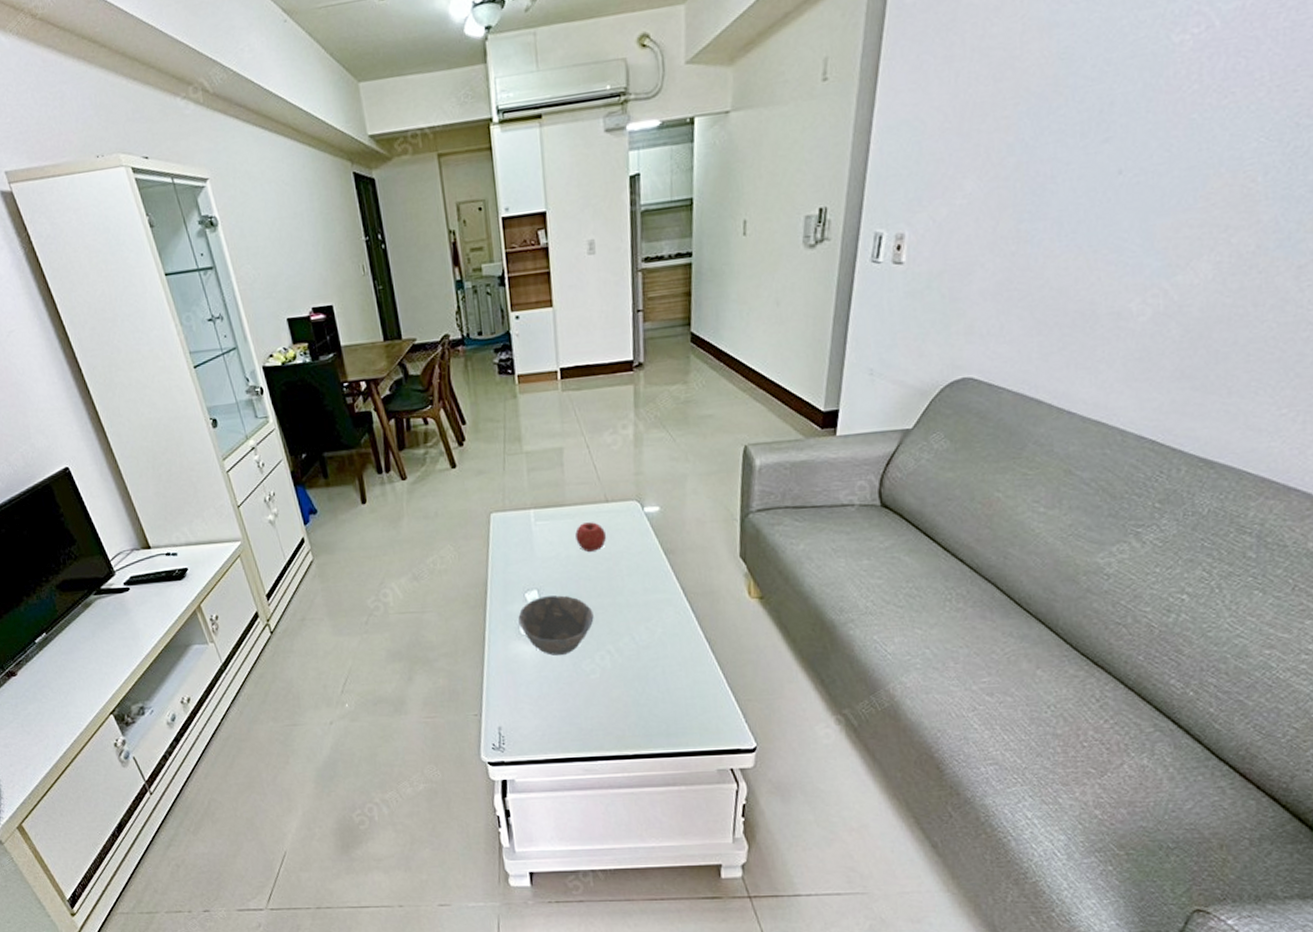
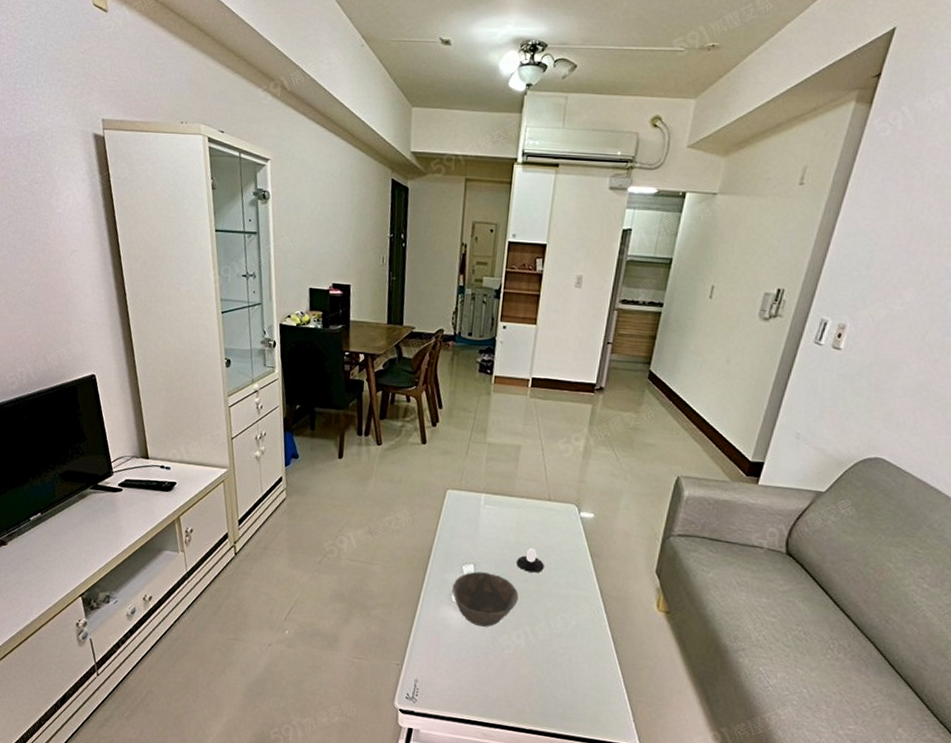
fruit: present [575,522,607,552] -> none [516,514,544,541]
candle: none [584,559,615,586] -> present [517,549,544,573]

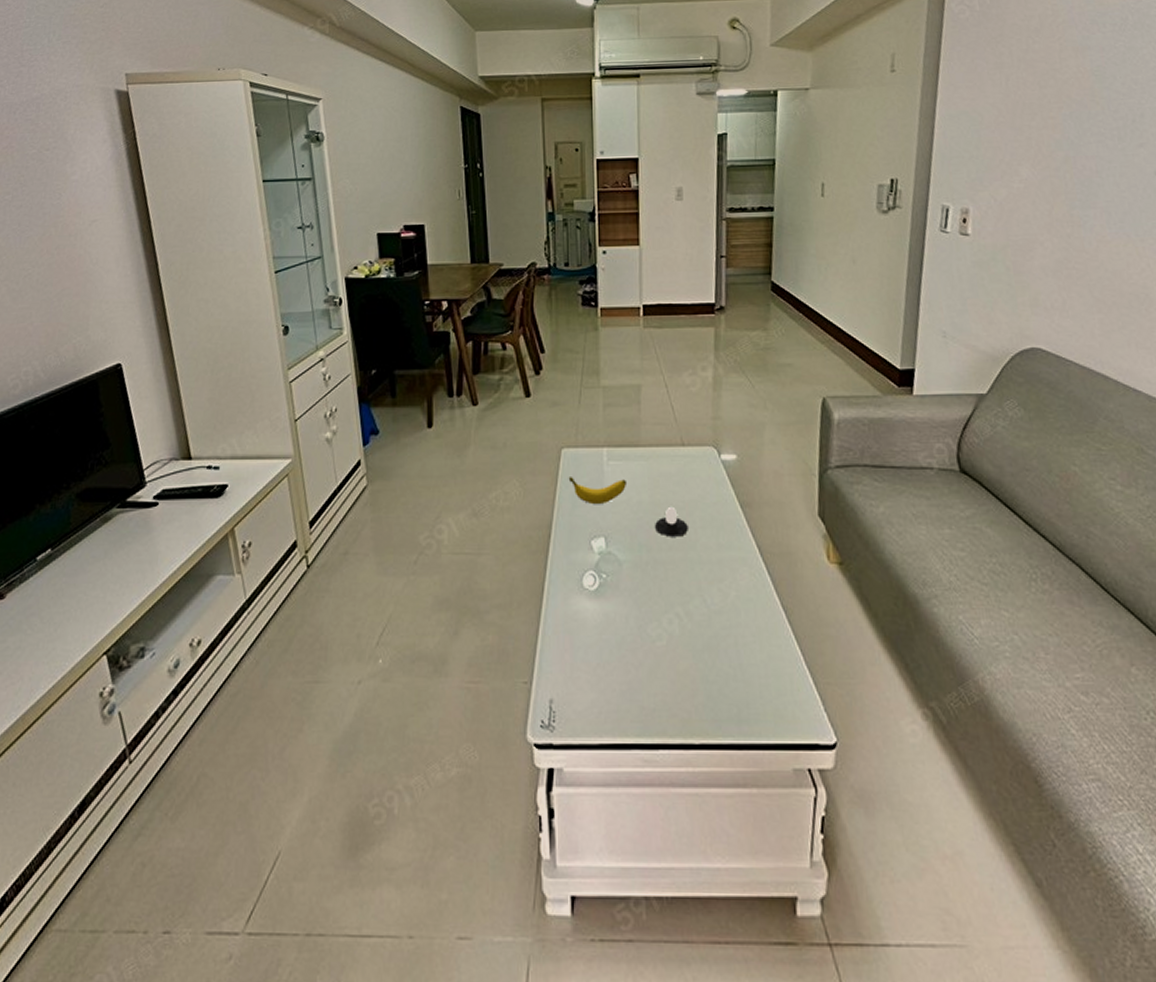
banana: none [450,513,499,538] -> present [568,477,628,504]
bowl: present [452,571,519,627] -> none [582,545,663,615]

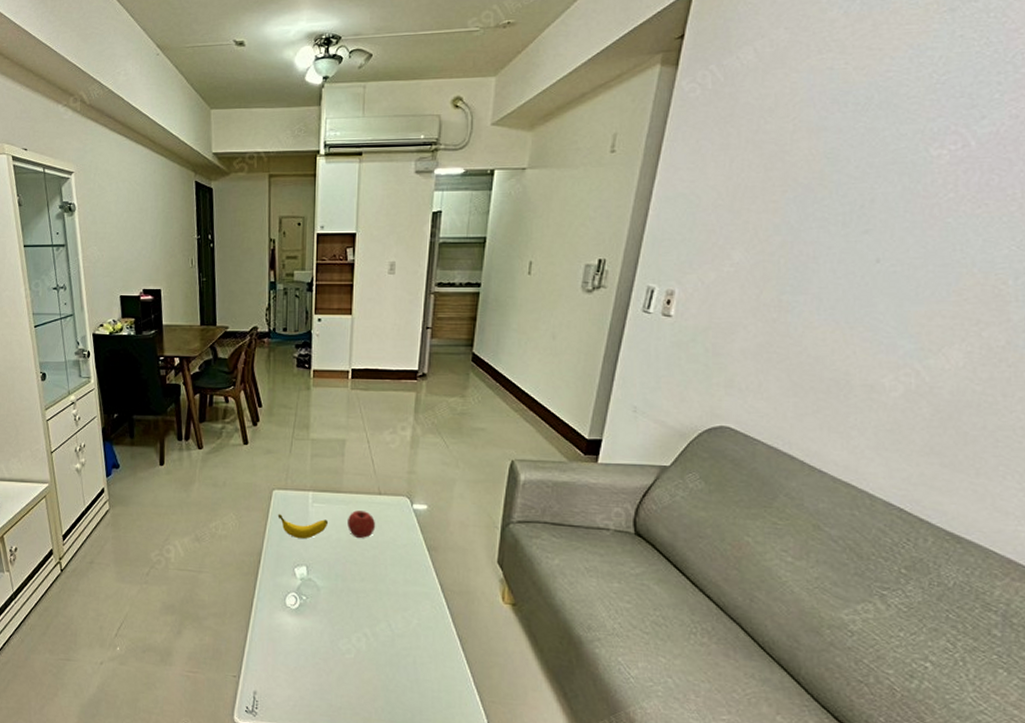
fruit: none [649,466,681,498] -> present [347,510,376,538]
candle: present [655,508,688,537] -> none [351,546,379,571]

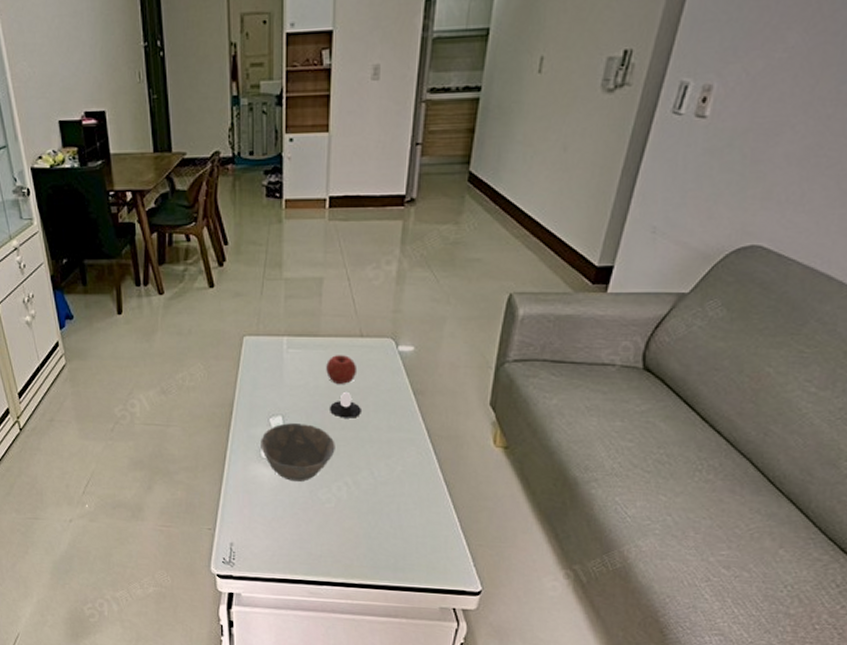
banana: present [277,514,329,539] -> none [249,362,306,387]
bowl: none [285,573,355,631] -> present [261,423,335,482]
candle: none [351,546,379,571] -> present [330,393,361,418]

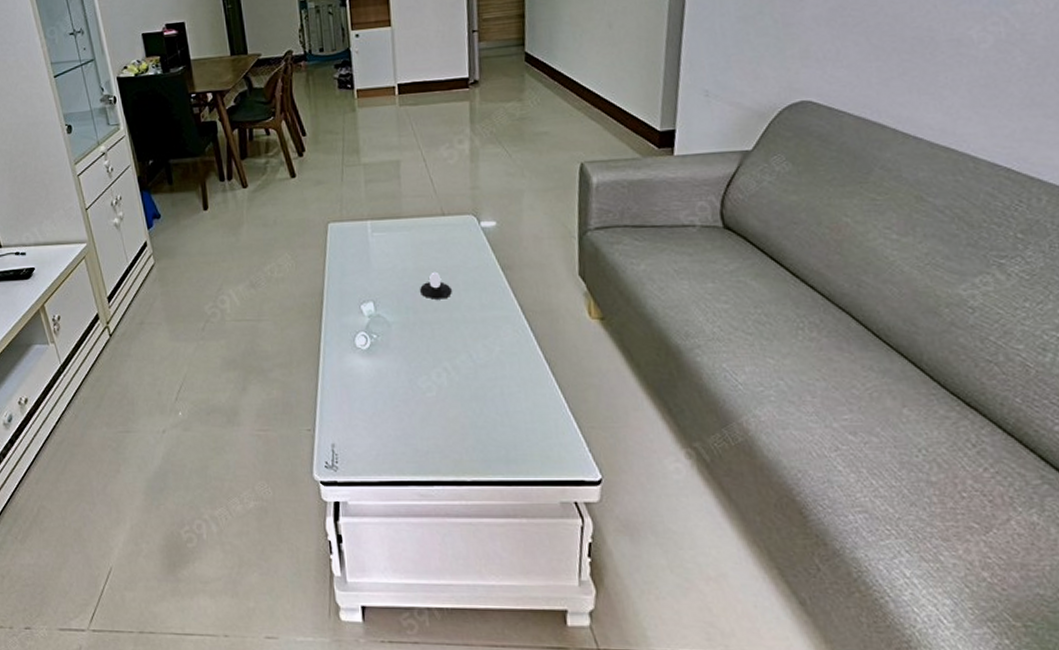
bowl: present [261,423,335,482] -> none [354,308,430,370]
fruit: present [326,355,358,384] -> none [412,235,443,265]

